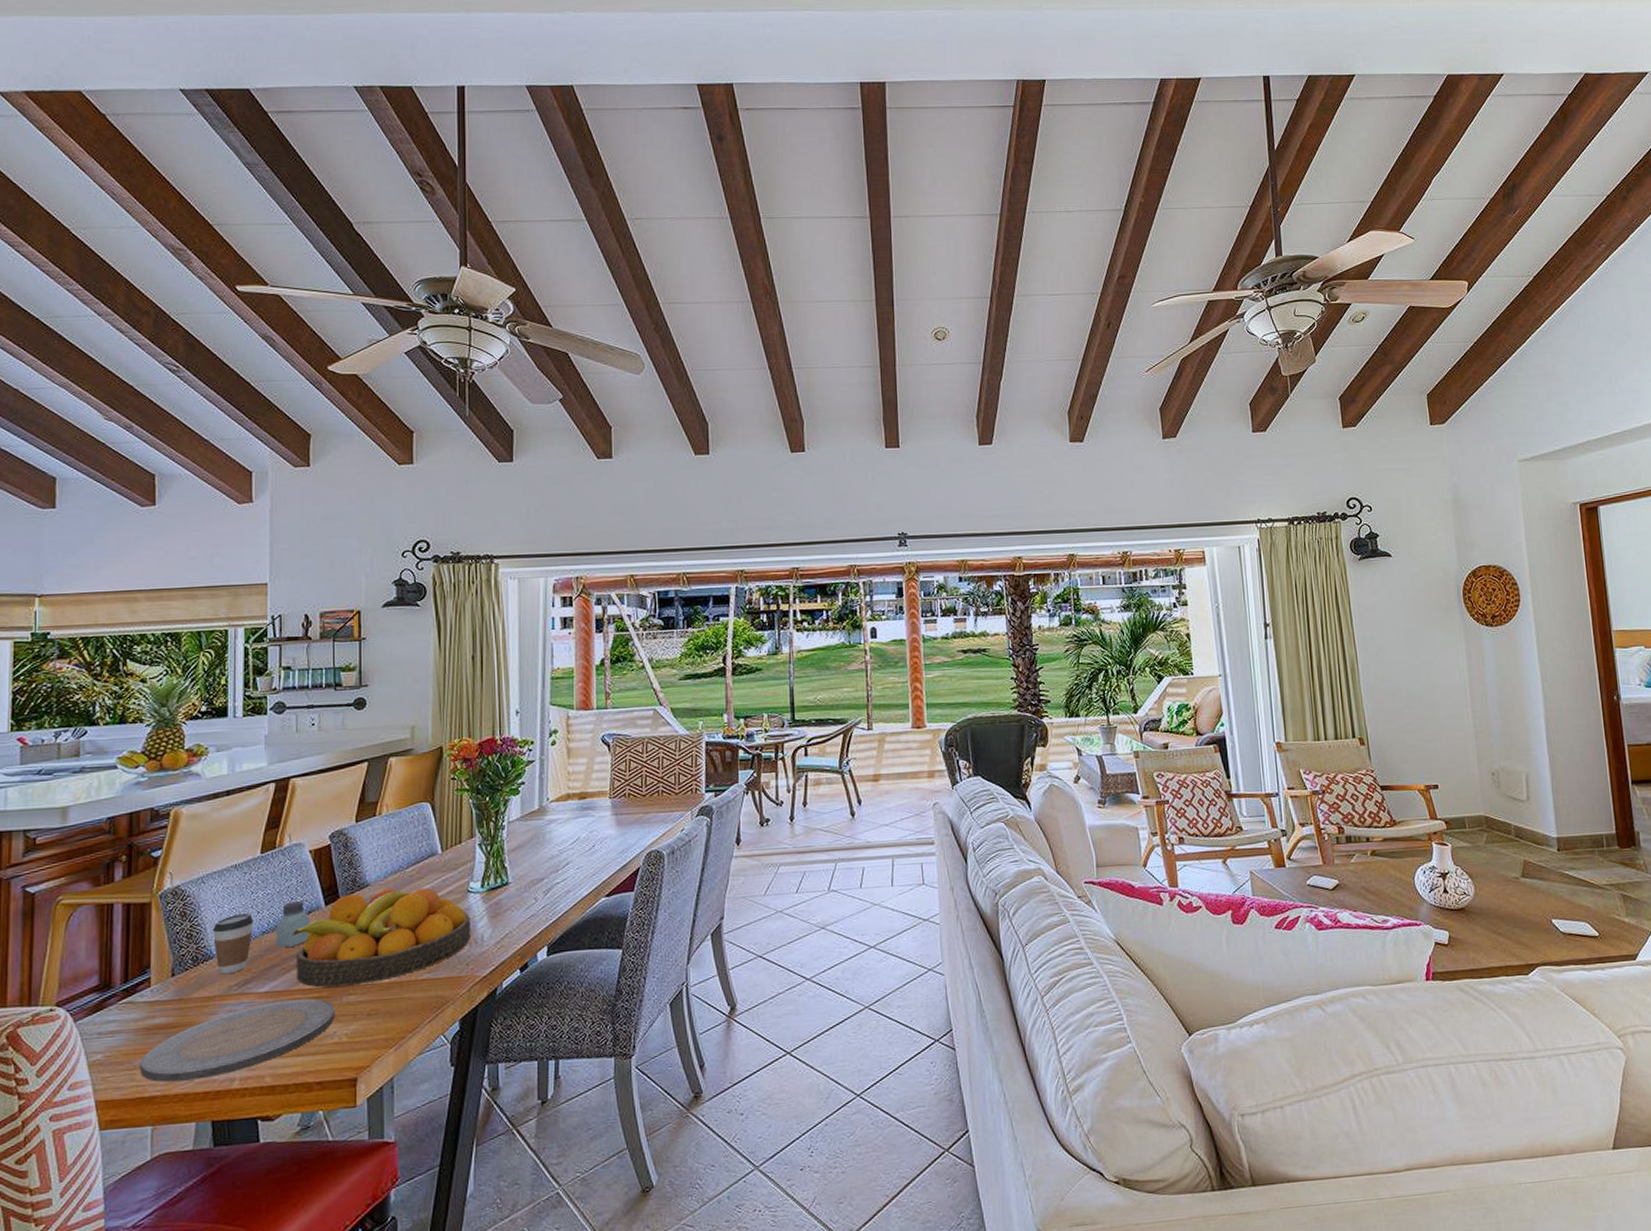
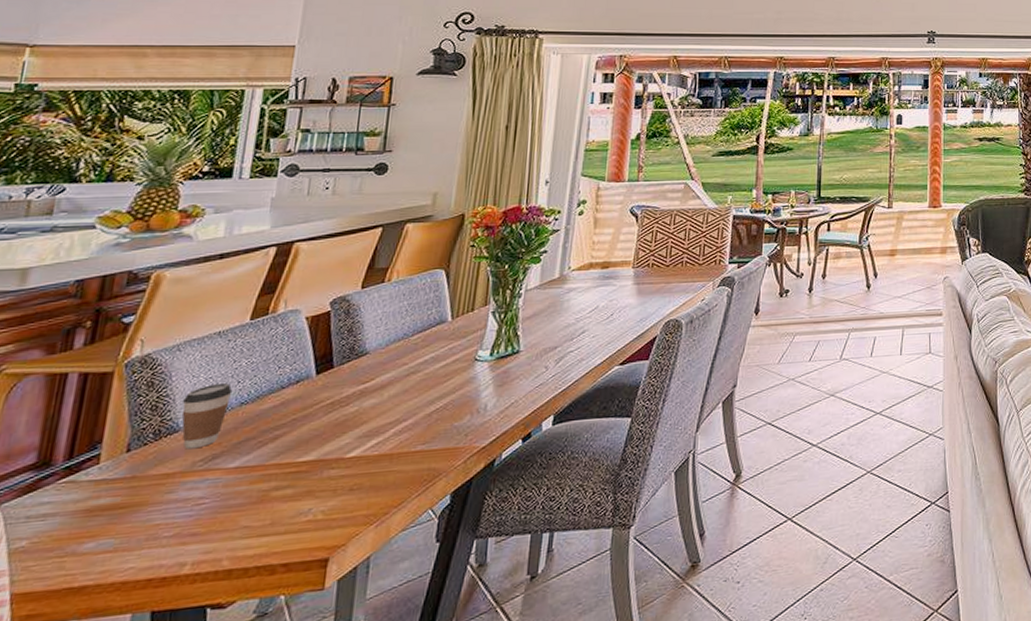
plate: present [141,998,335,1083] -> none [72,473,314,570]
saltshaker: present [276,901,310,948] -> none [255,370,297,420]
fruit bowl: present [291,888,470,989] -> none [273,356,475,463]

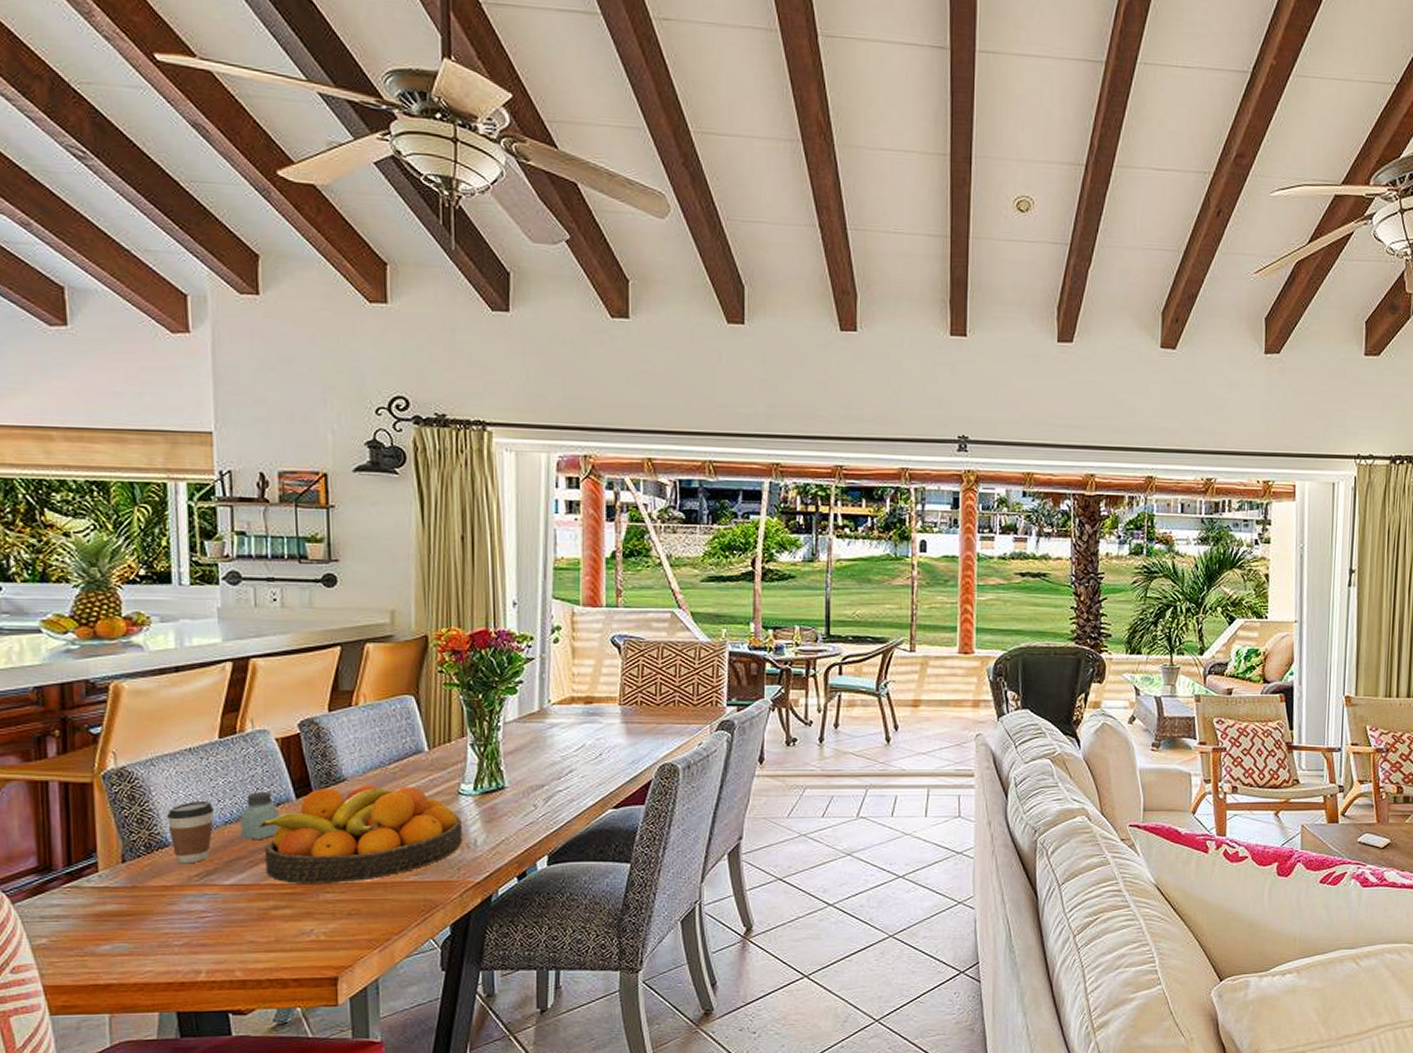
saltshaker: none [255,370,297,420] -> present [240,792,280,841]
fruit bowl: none [273,356,475,463] -> present [258,784,462,885]

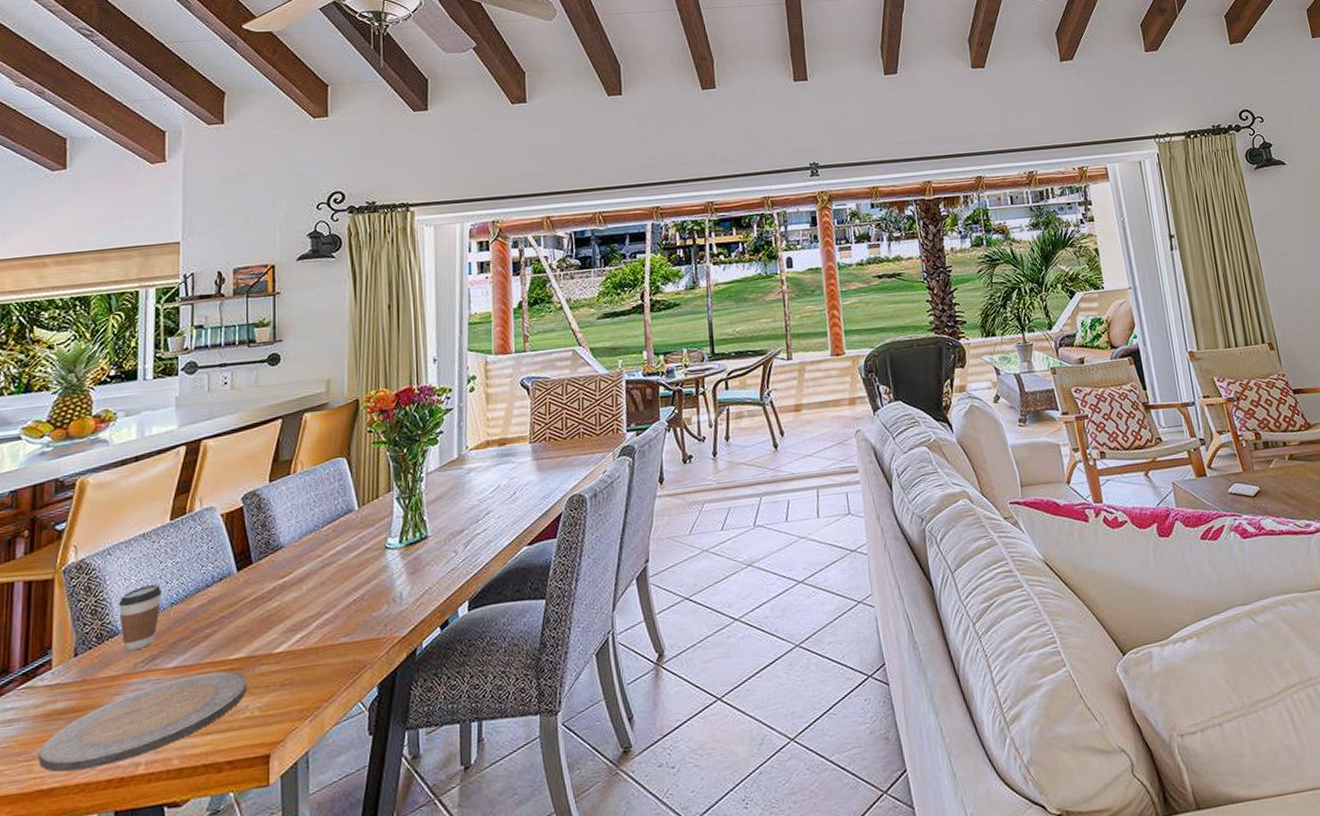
plate: none [92,894,312,971] -> present [39,671,247,773]
saltshaker: present [240,792,280,841] -> none [186,568,221,619]
fruit bowl: present [258,784,462,885] -> none [201,546,389,660]

